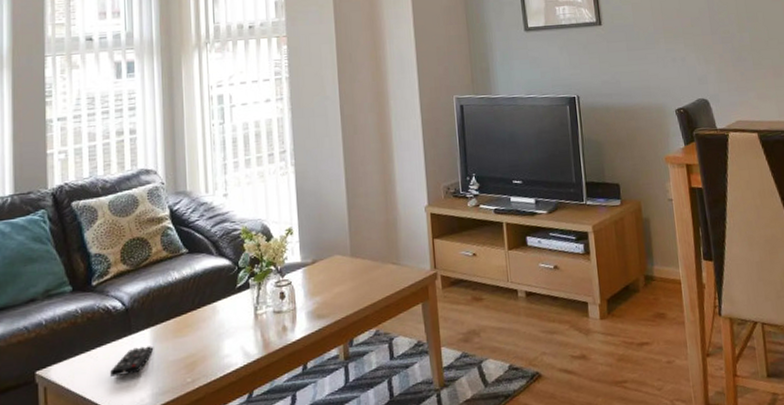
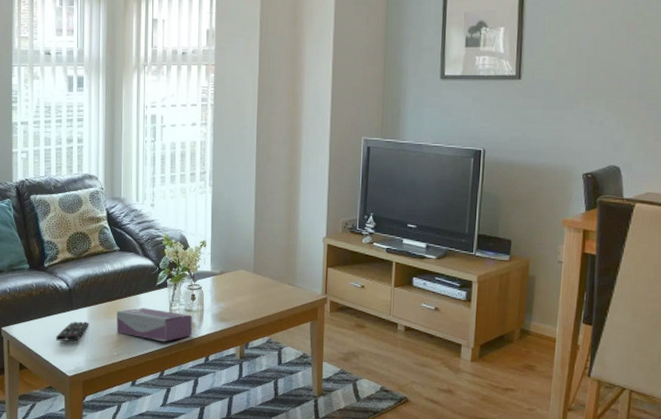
tissue box: none [188,316,285,355] -> present [116,308,193,342]

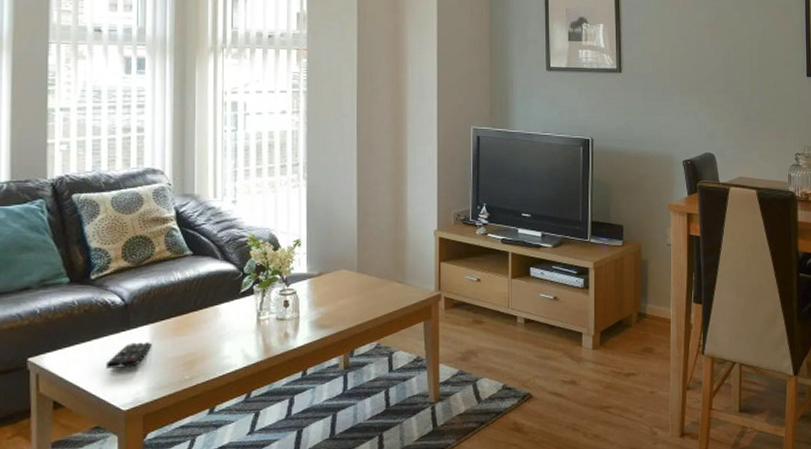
tissue box: present [116,308,193,342] -> none [189,320,286,358]

